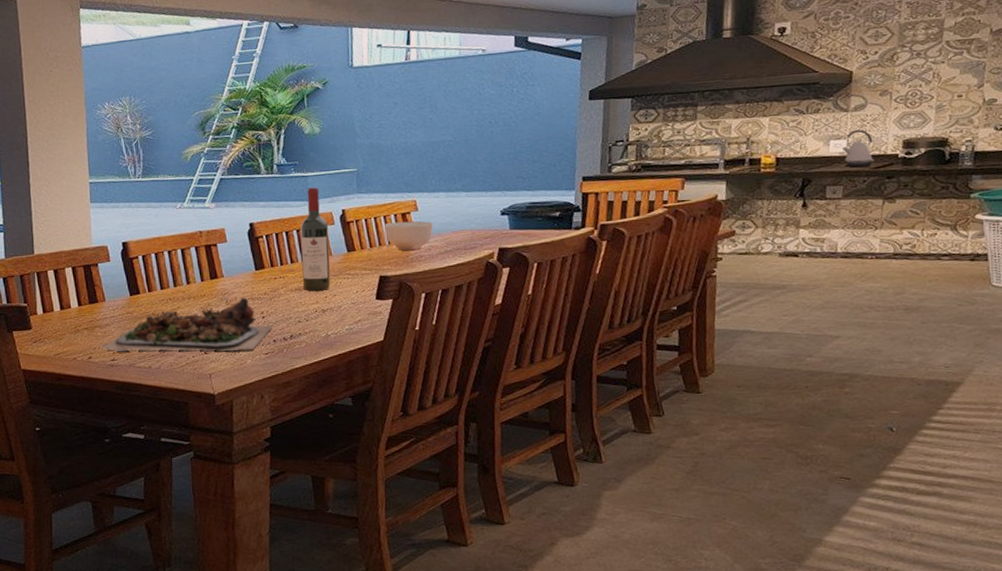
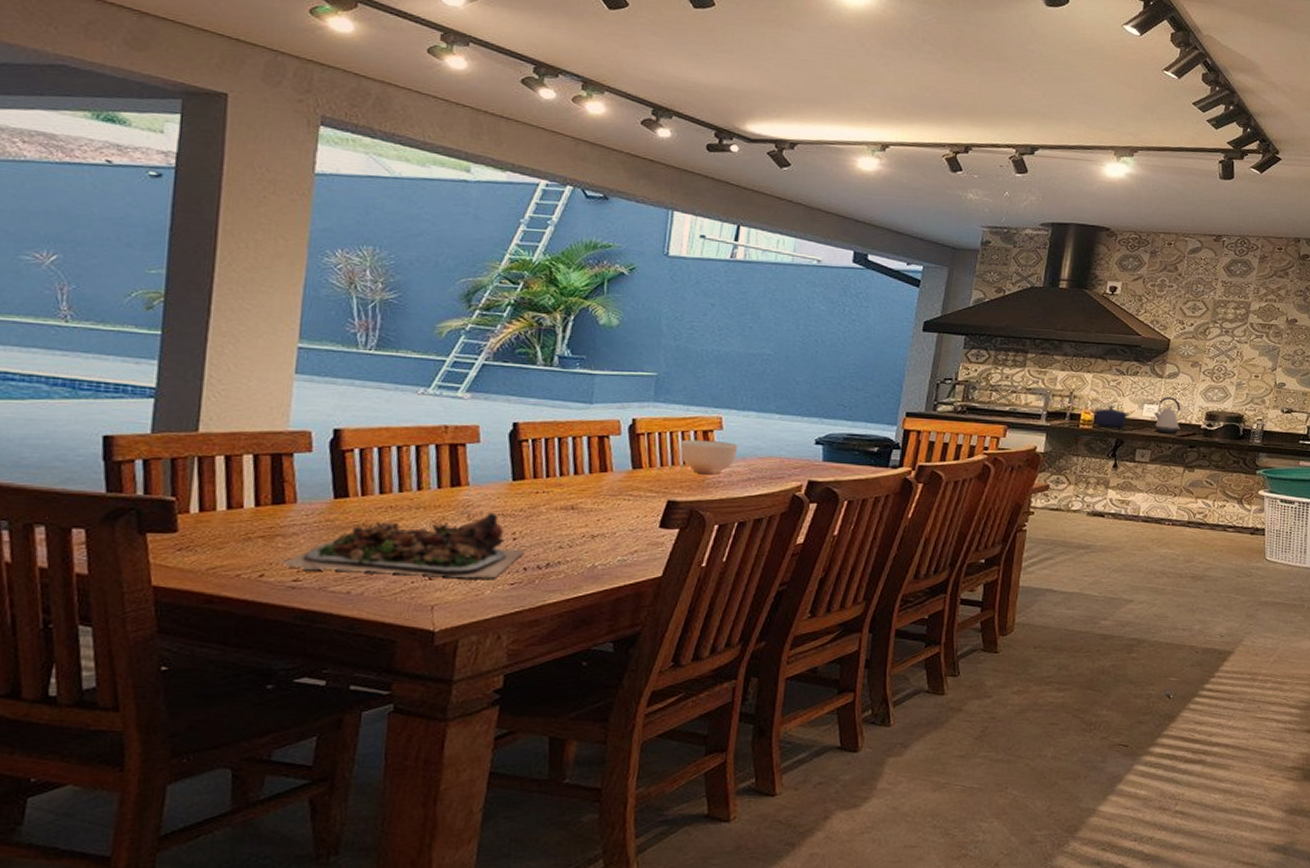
wine bottle: present [300,187,331,291] -> none [570,388,613,512]
cooking pot: none [771,146,815,170] -> present [1091,405,1129,429]

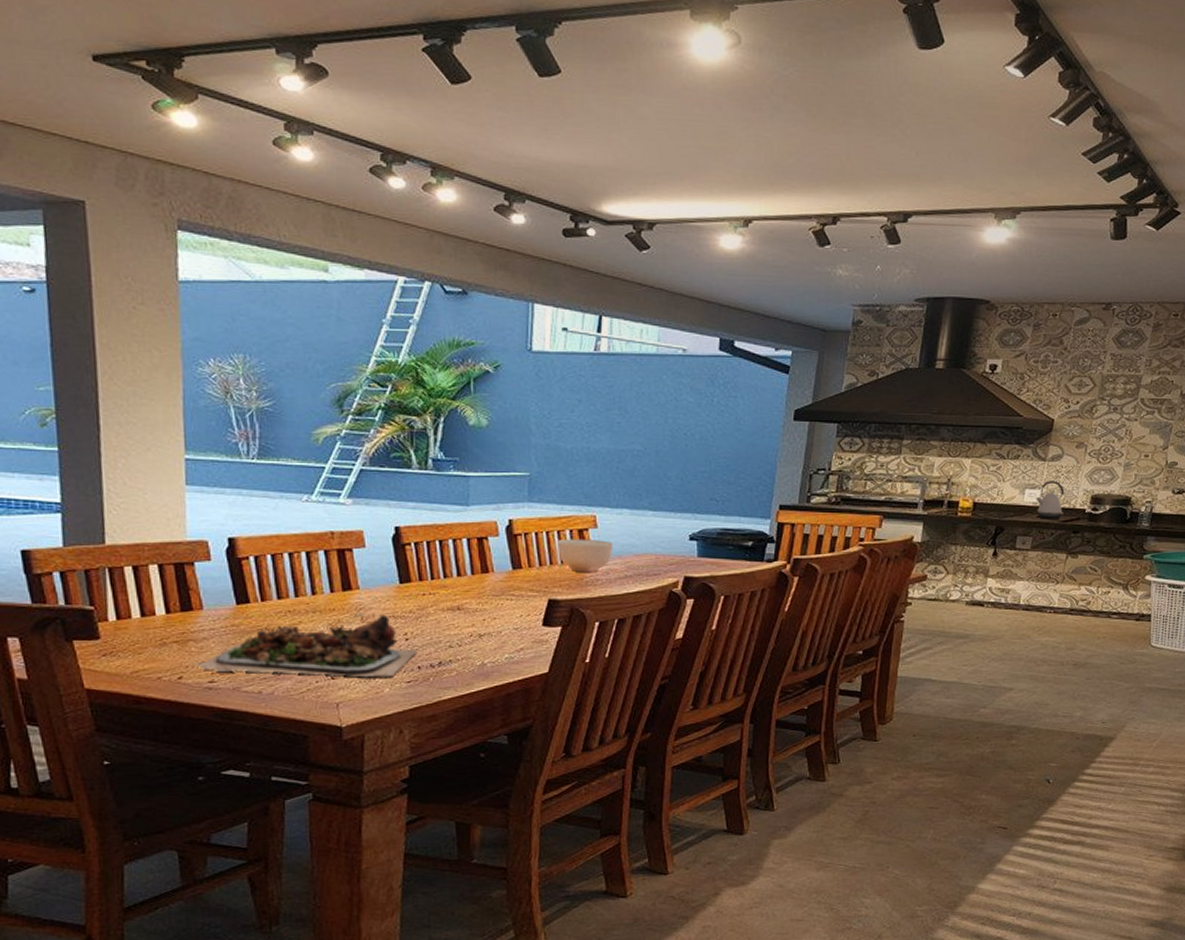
cooking pot: present [1091,405,1129,429] -> none [969,491,1010,516]

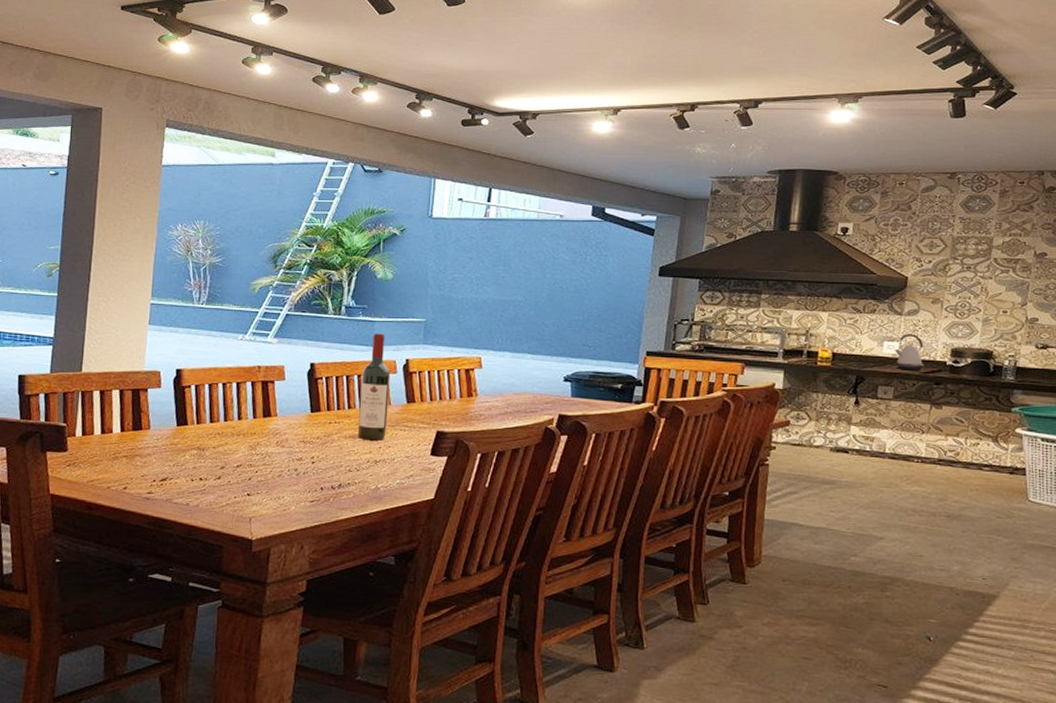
food platter: present [194,613,418,678] -> none [137,437,322,496]
wine bottle: none [456,490,492,612] -> present [357,333,391,441]
bowl: present [558,539,613,573] -> none [447,377,495,409]

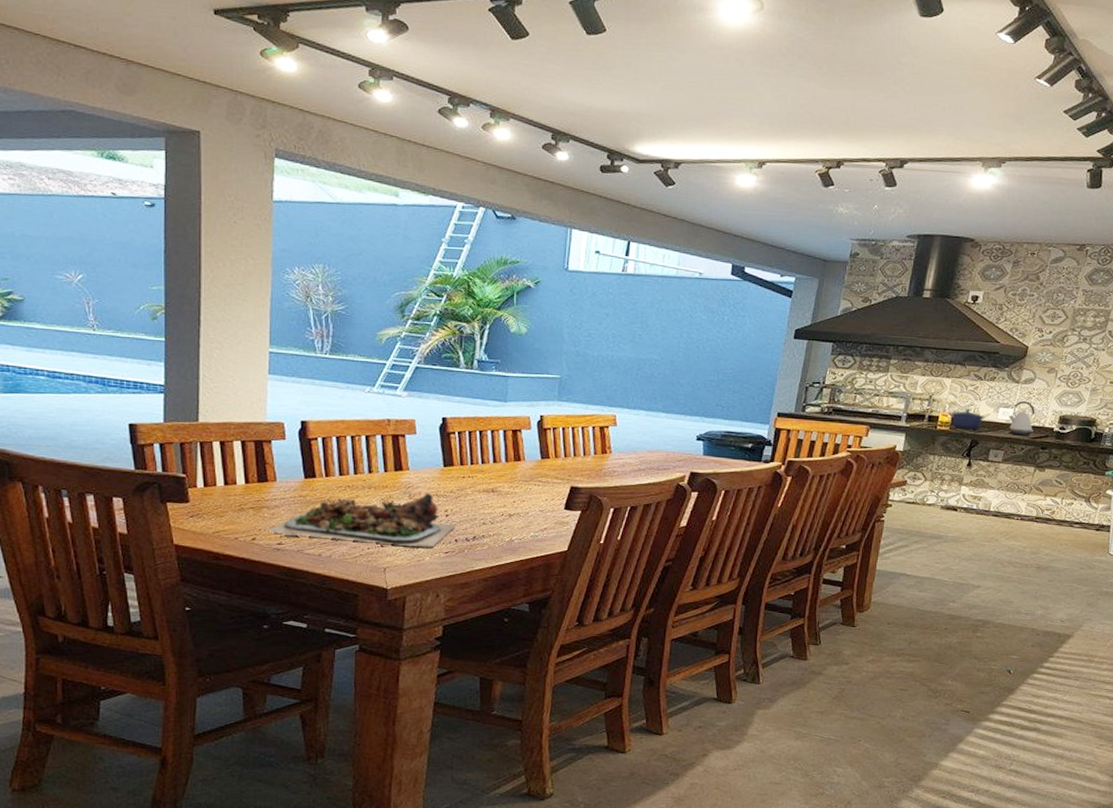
food platter: none [137,437,322,496] -> present [266,491,456,548]
wine bottle: present [357,333,391,441] -> none [491,388,525,495]
cooking pot: none [828,343,869,366] -> present [948,408,985,431]

